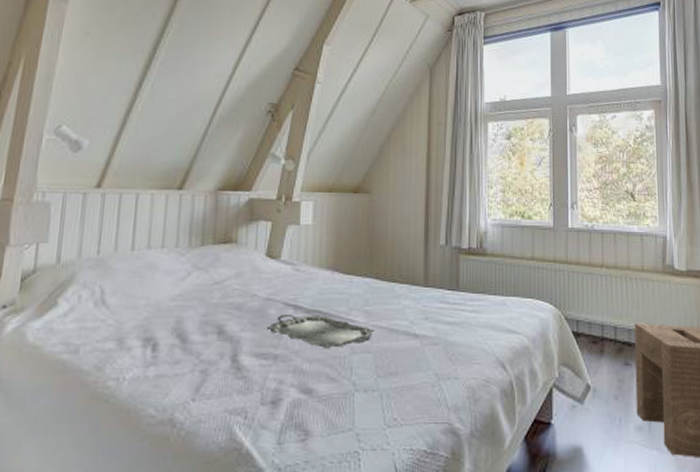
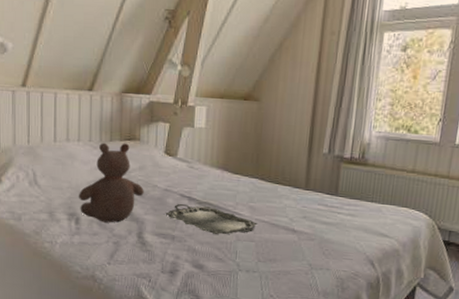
bear: none [157,247,241,346] -> present [78,142,144,223]

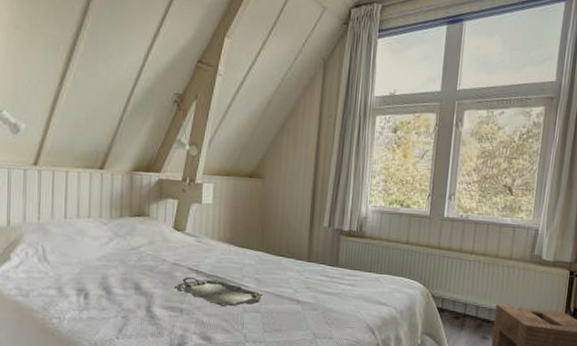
bear: present [78,142,144,223] -> none [87,219,153,298]

